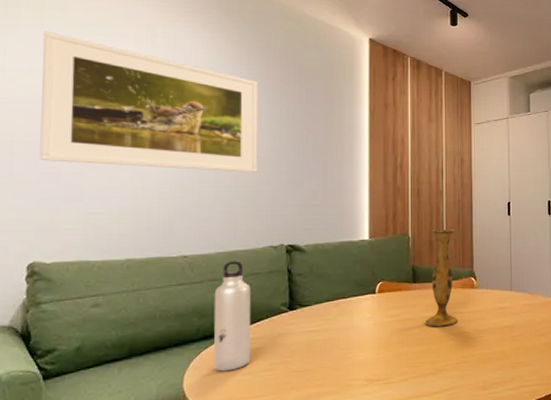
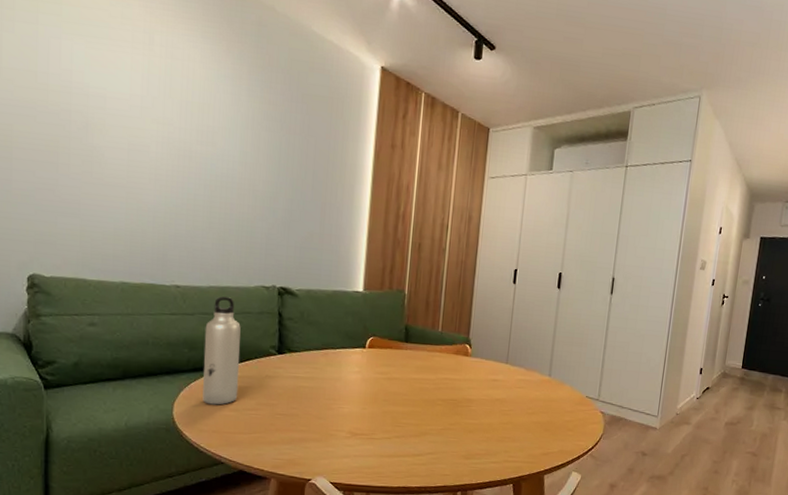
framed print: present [39,31,258,172] -> none [37,27,257,206]
vase: present [424,229,458,327] -> none [413,289,454,391]

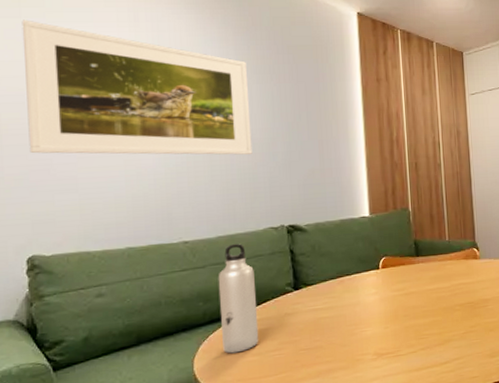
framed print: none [37,27,257,206] -> present [21,19,253,155]

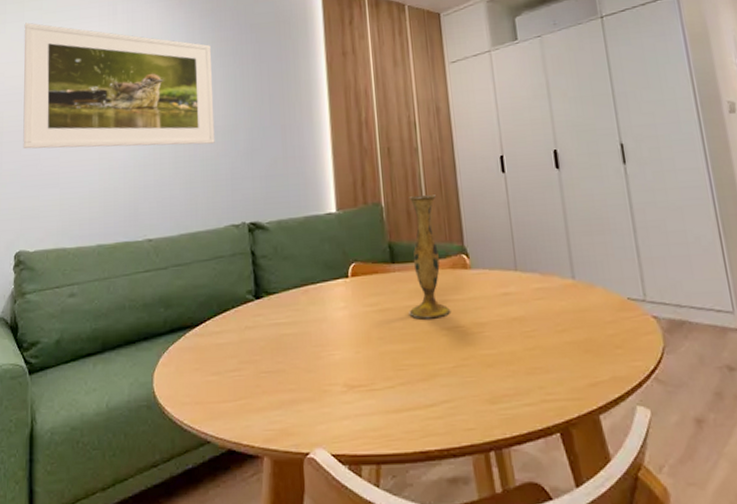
water bottle: present [218,244,259,354] -> none [179,243,218,370]
vase: none [430,202,462,299] -> present [409,195,450,319]

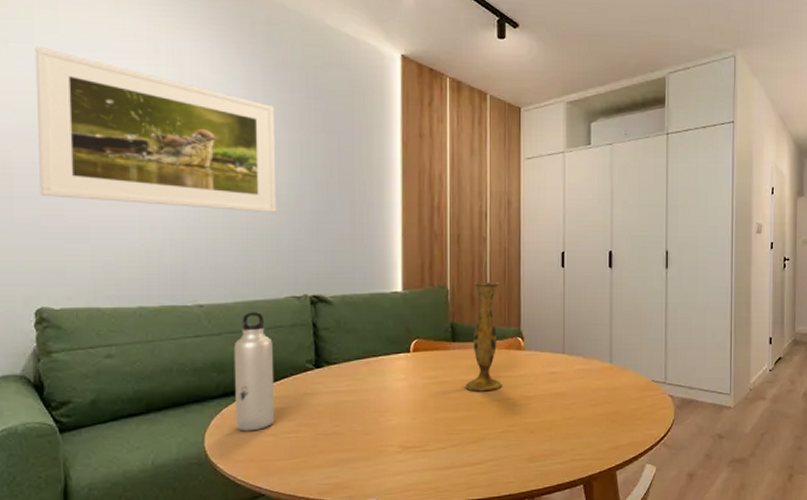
water bottle: none [179,243,218,370] -> present [233,312,275,432]

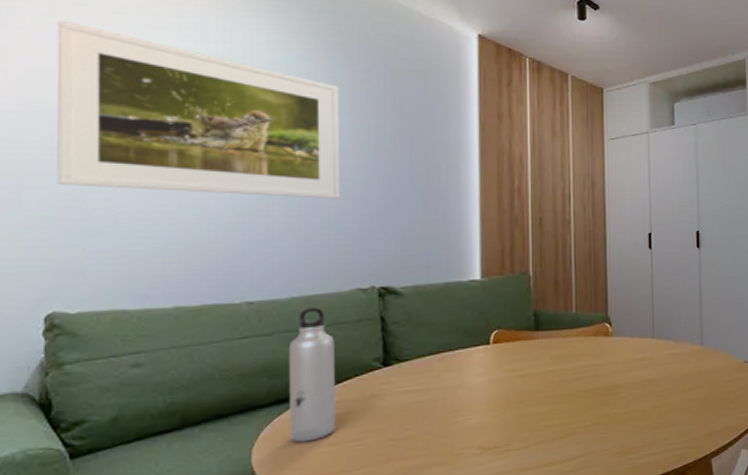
vase: present [465,282,502,392] -> none [550,266,590,383]

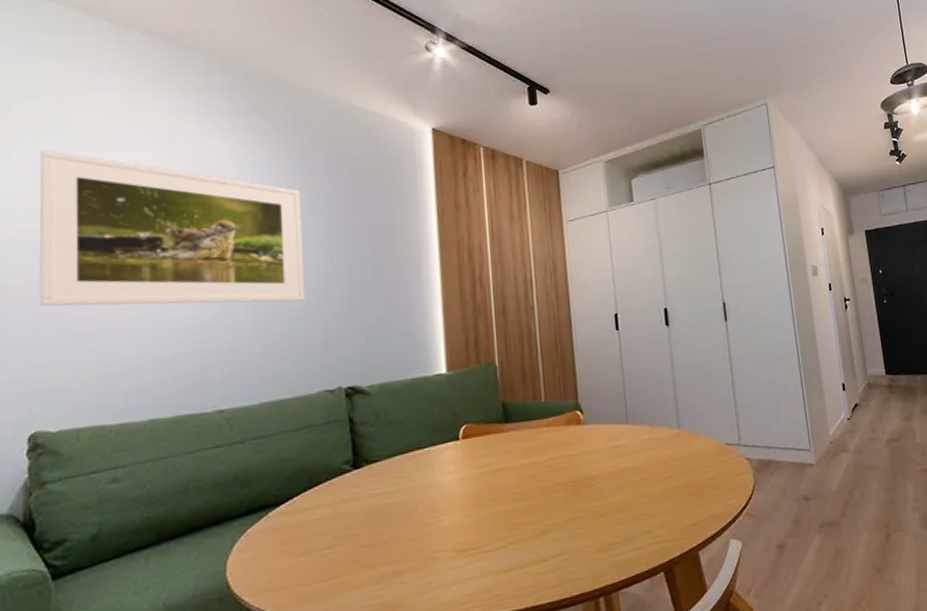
water bottle: present [288,307,336,443] -> none [259,411,309,553]

